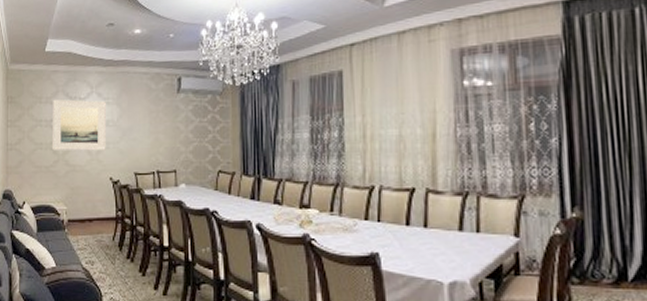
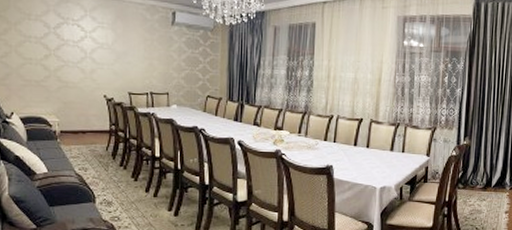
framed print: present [53,99,106,151] -> none [43,17,100,70]

